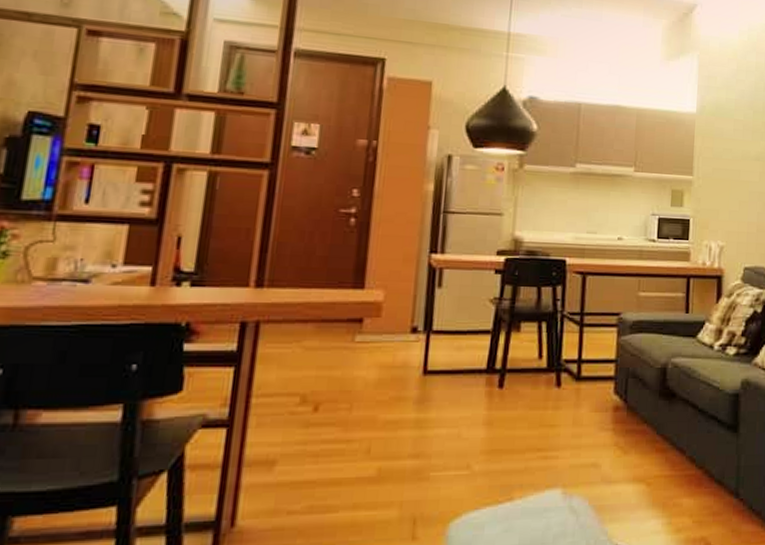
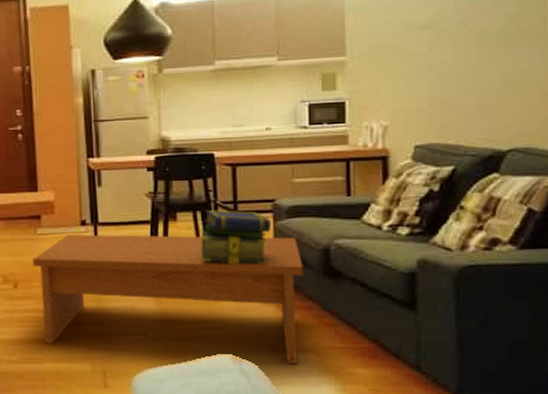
coffee table: none [343,343,642,498] -> present [32,234,303,365]
stack of books: none [541,321,615,384] -> present [201,210,271,265]

